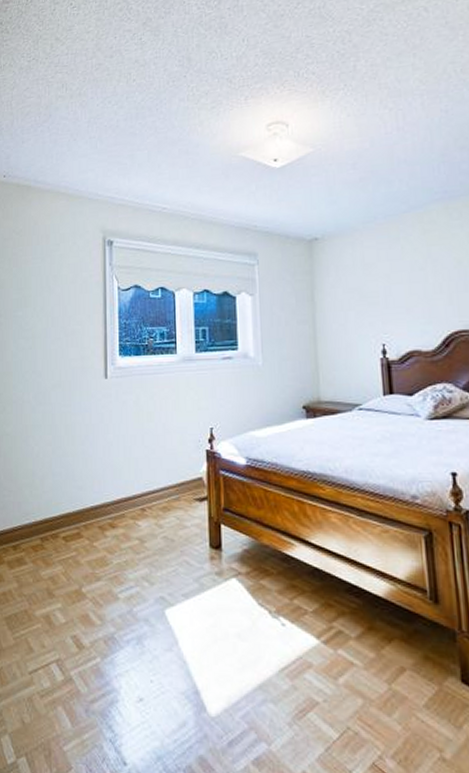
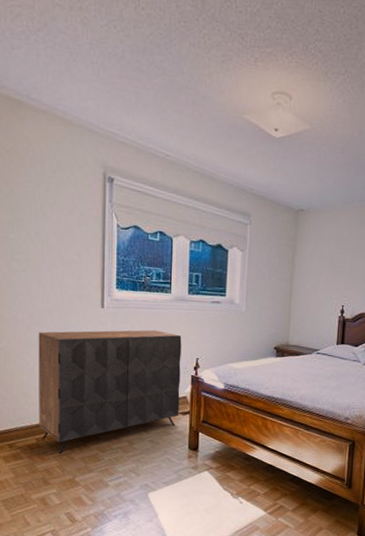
dresser: none [43,398,195,557] -> present [38,330,182,454]

